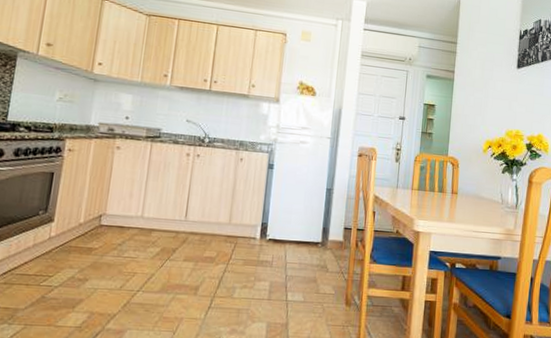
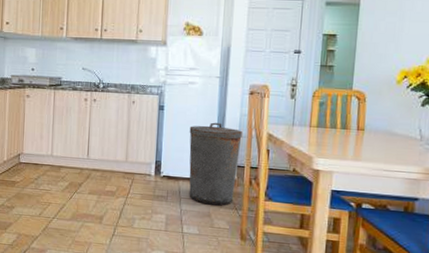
trash can: none [295,183,350,270] -> present [189,122,242,206]

